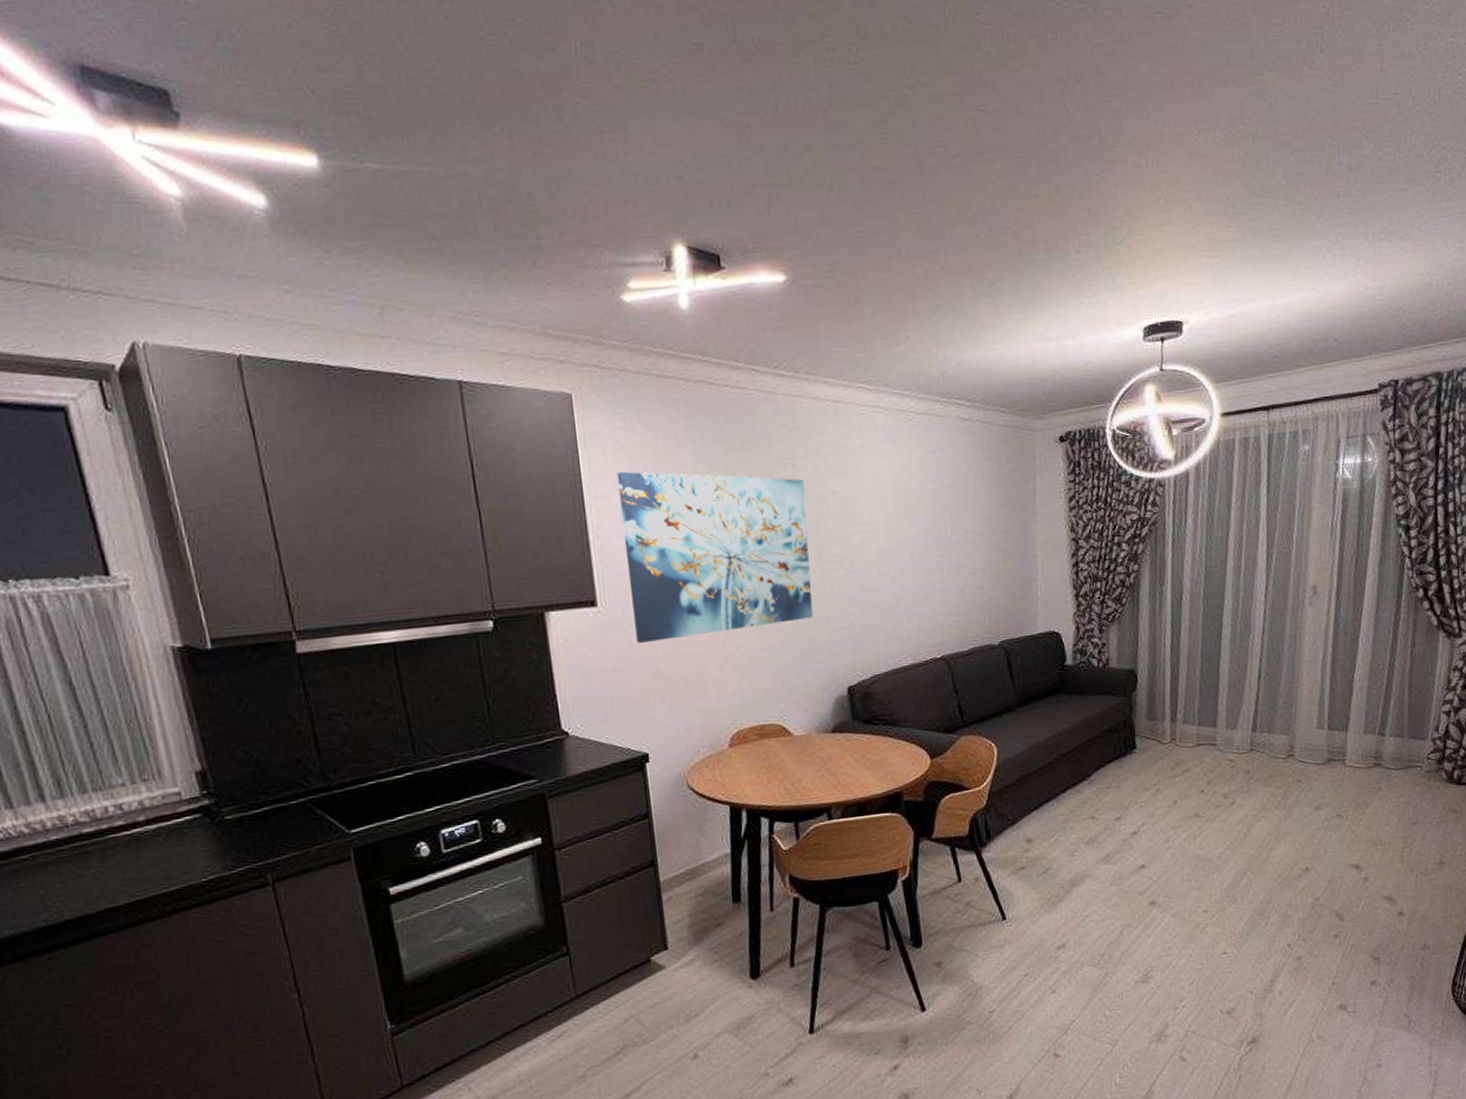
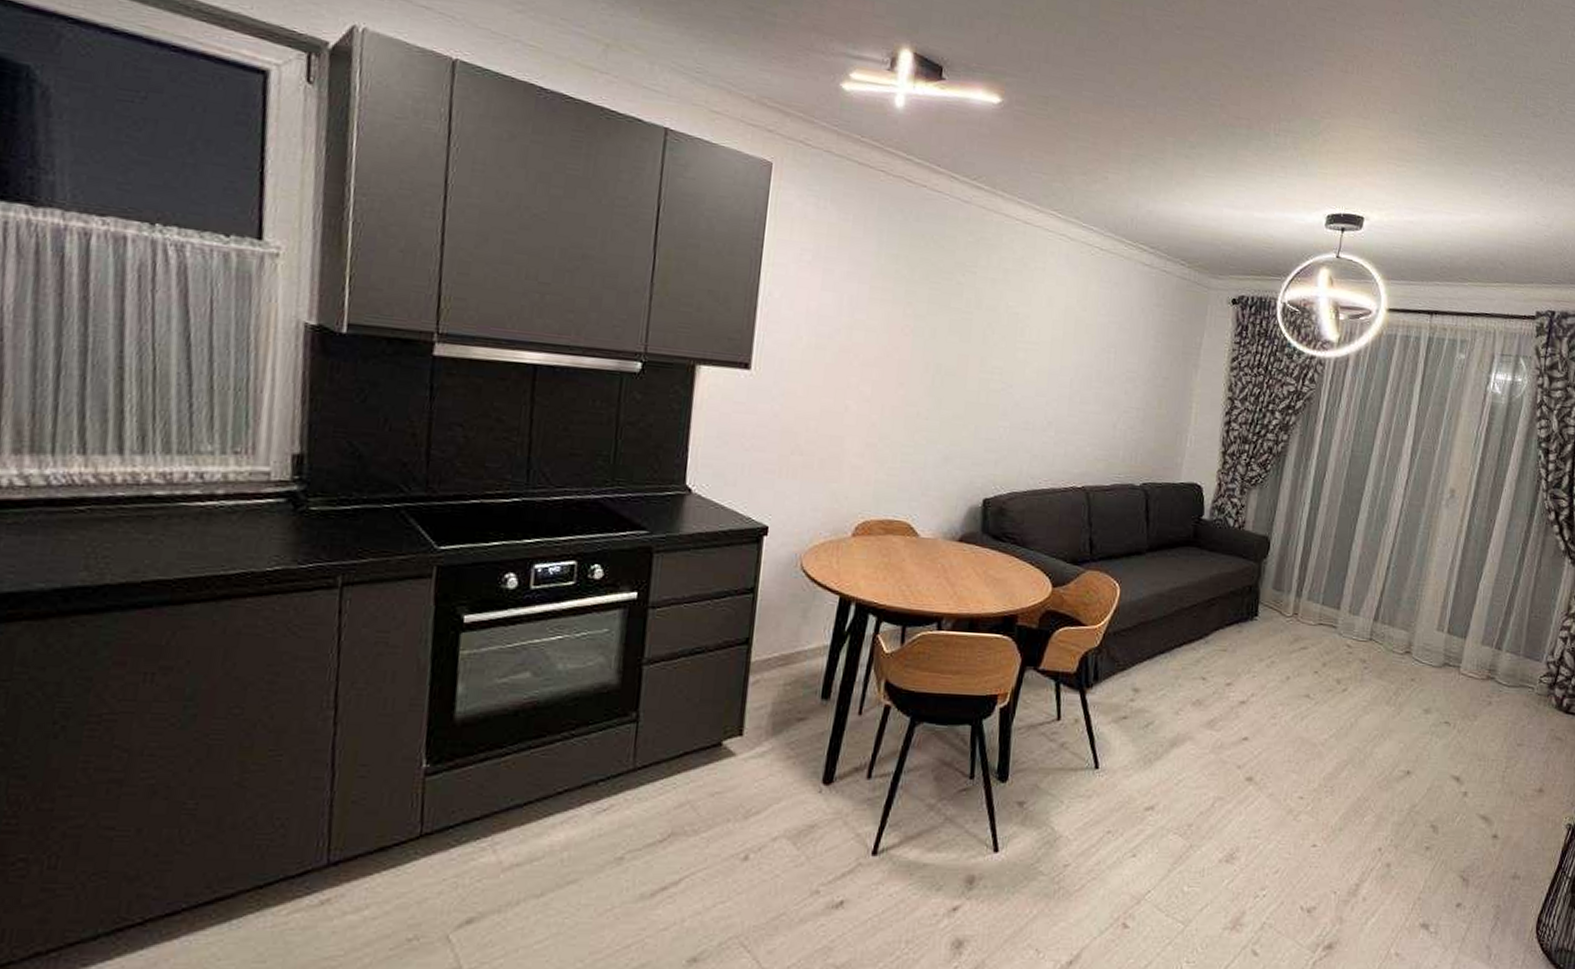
wall art: present [616,471,813,644] -> none [782,245,980,424]

